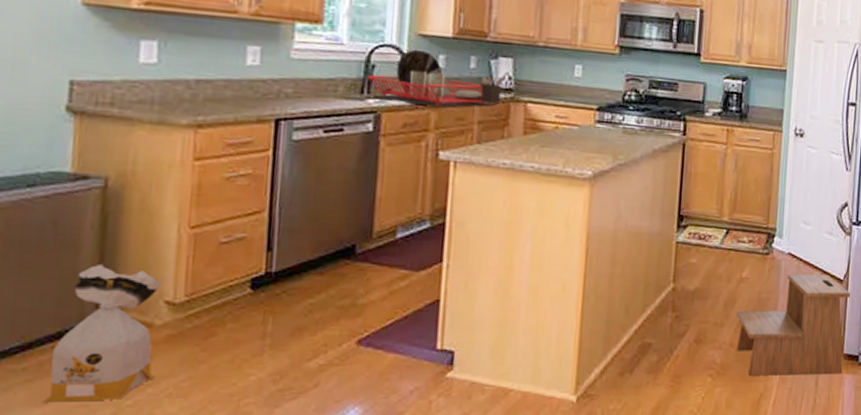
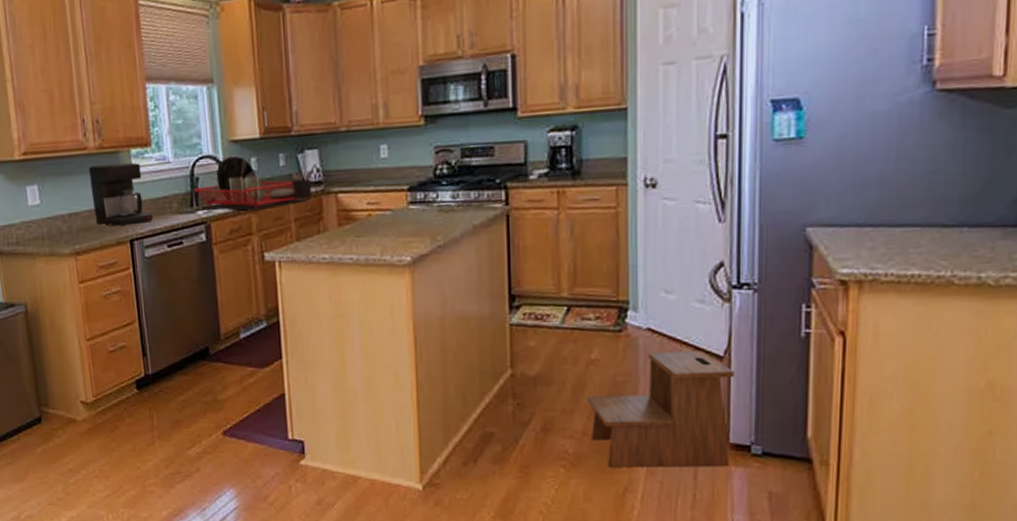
bag: present [42,263,163,402] -> none [18,373,84,480]
coffee maker: none [232,32,312,103] -> present [89,162,154,226]

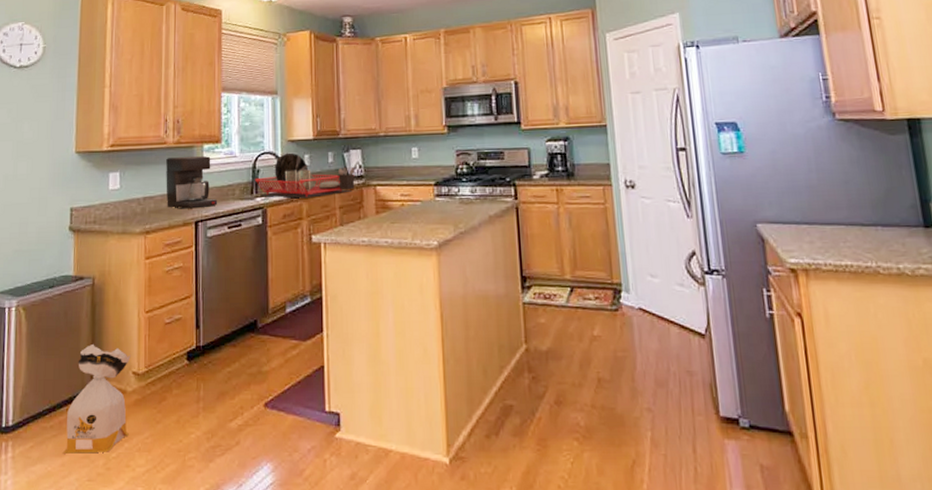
bag: none [18,373,84,480] -> present [62,343,131,454]
step stool: present [587,350,735,467] -> none [593,329,723,440]

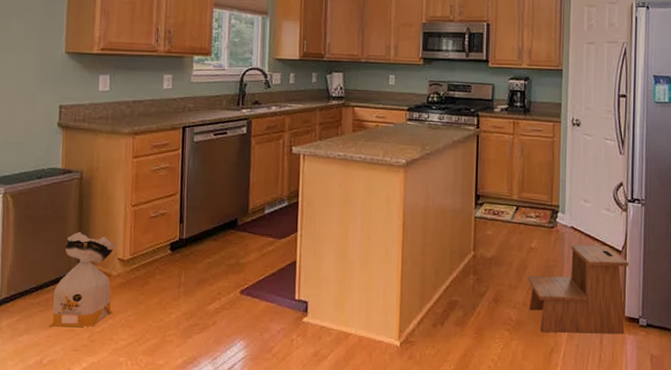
coffee maker: present [166,155,218,209] -> none [155,65,205,115]
dish rack: present [254,153,355,199] -> none [241,70,336,114]
step stool: none [593,329,723,440] -> present [527,244,629,335]

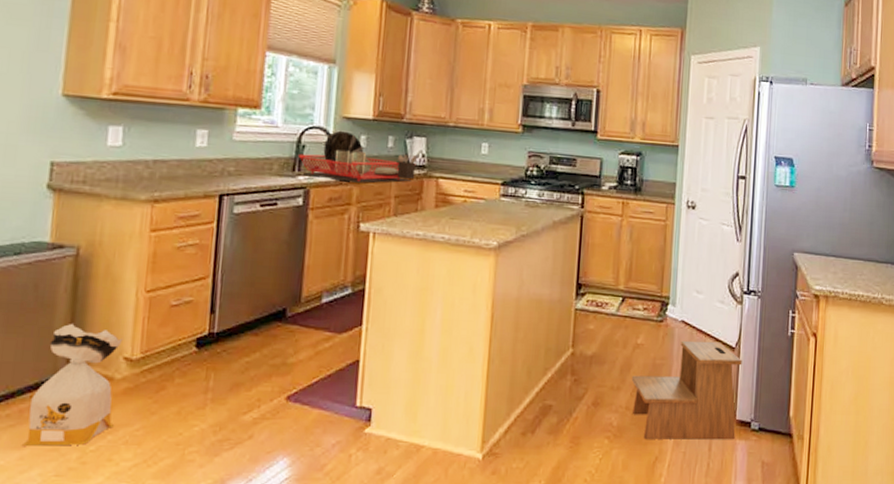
dish rack: none [241,70,336,114] -> present [298,130,417,184]

